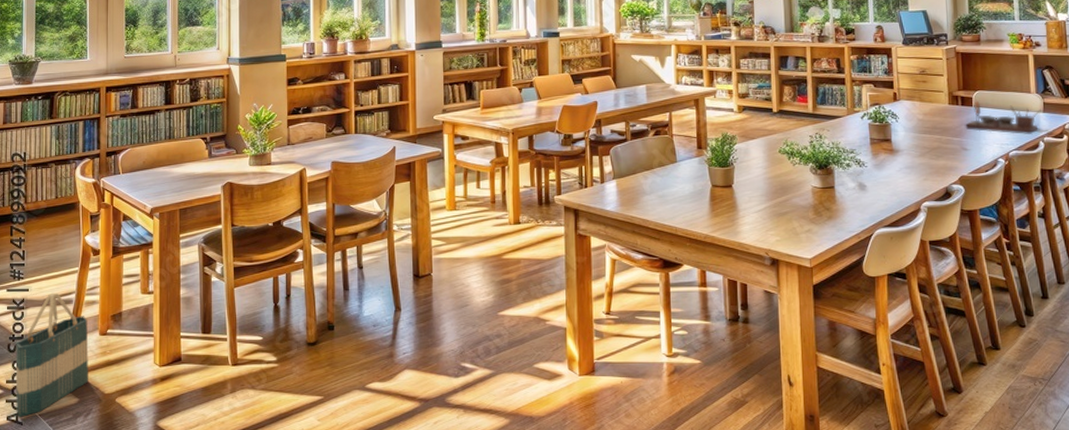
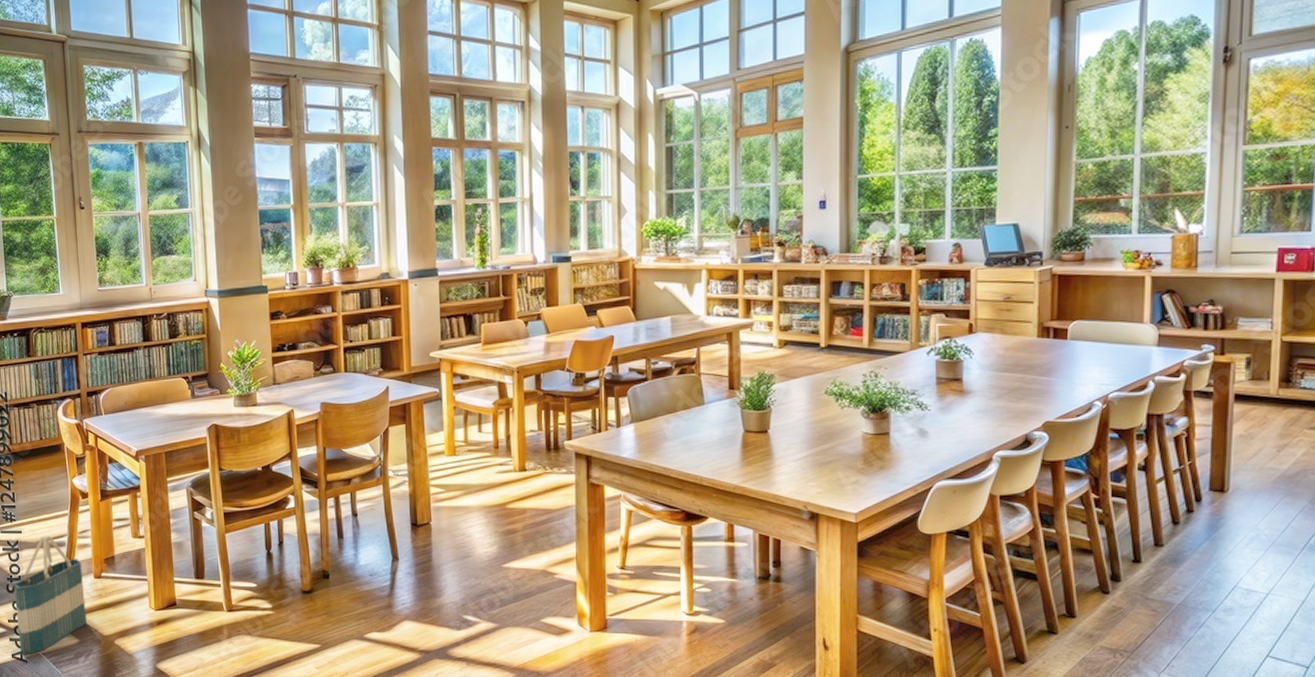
desk organizer: present [965,100,1041,134] -> none [1056,332,1155,373]

